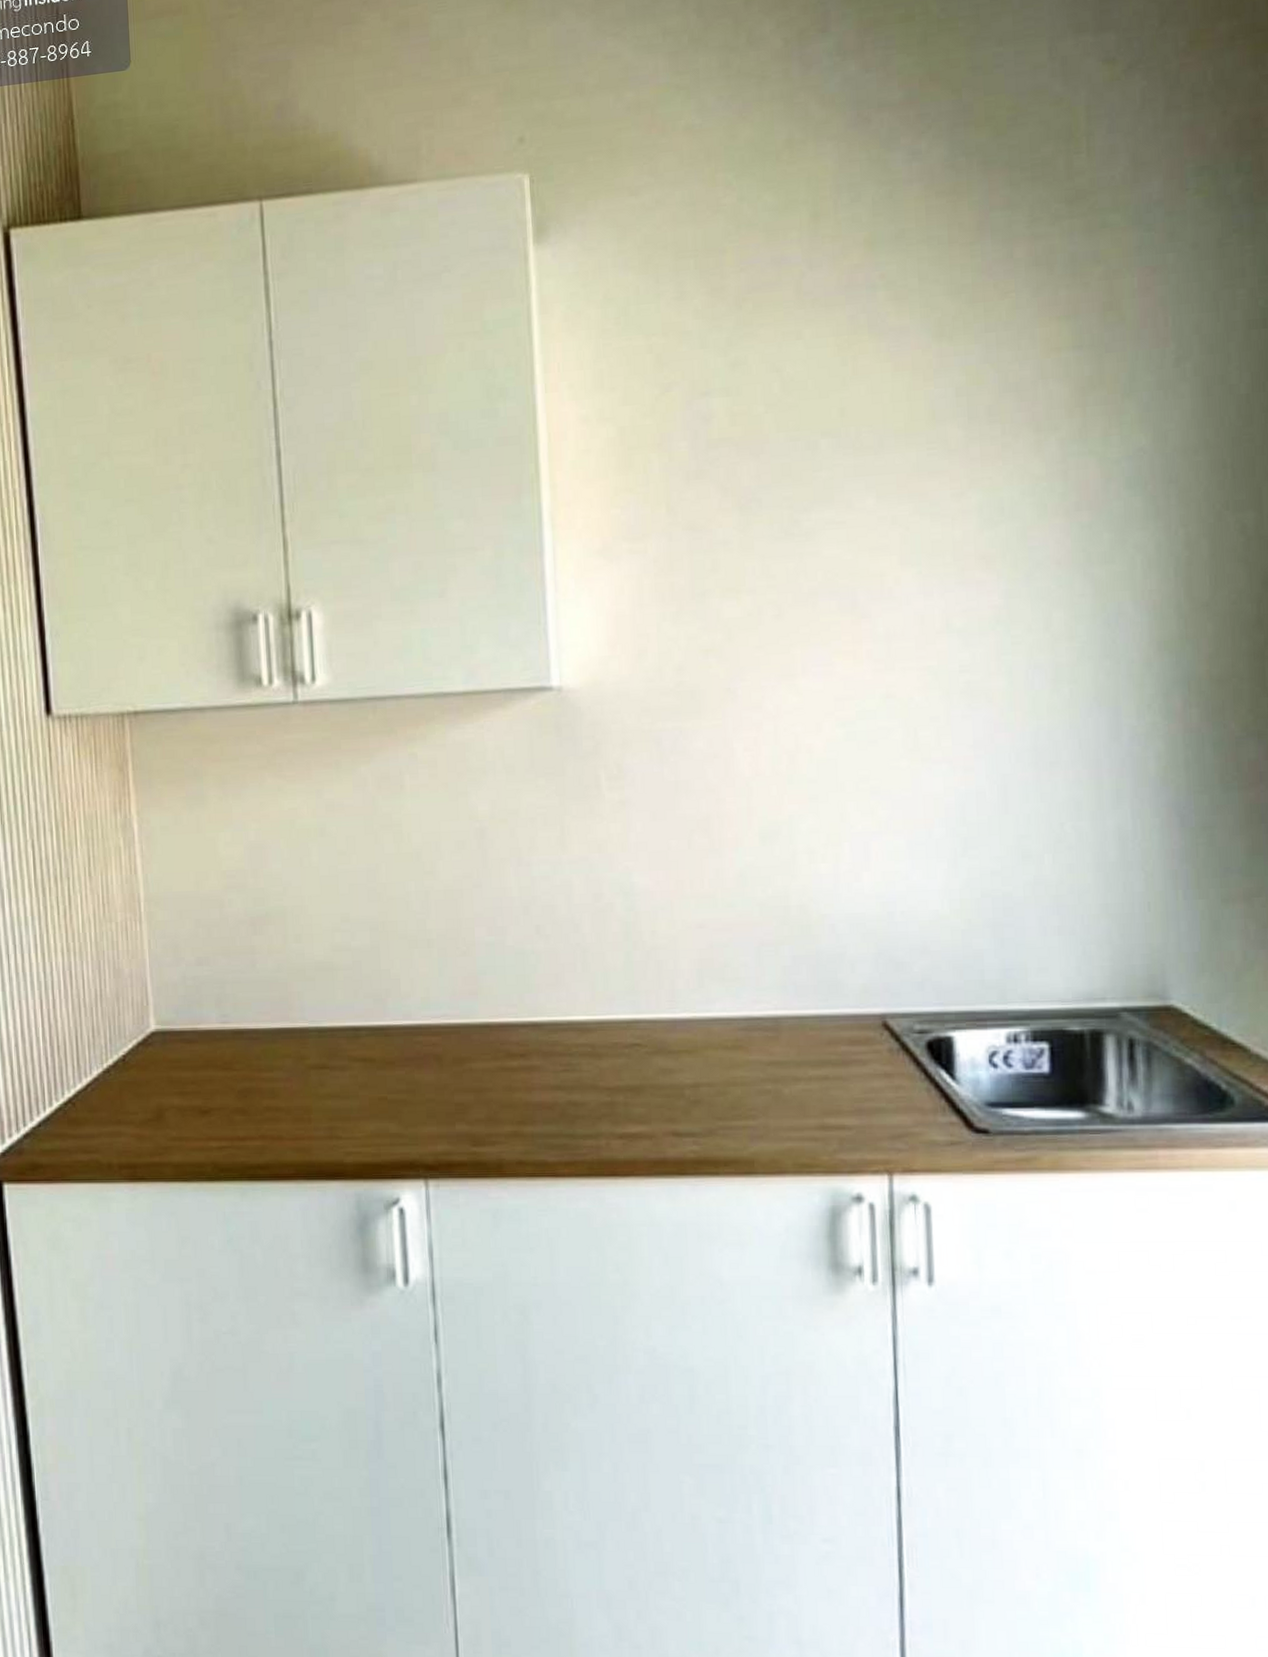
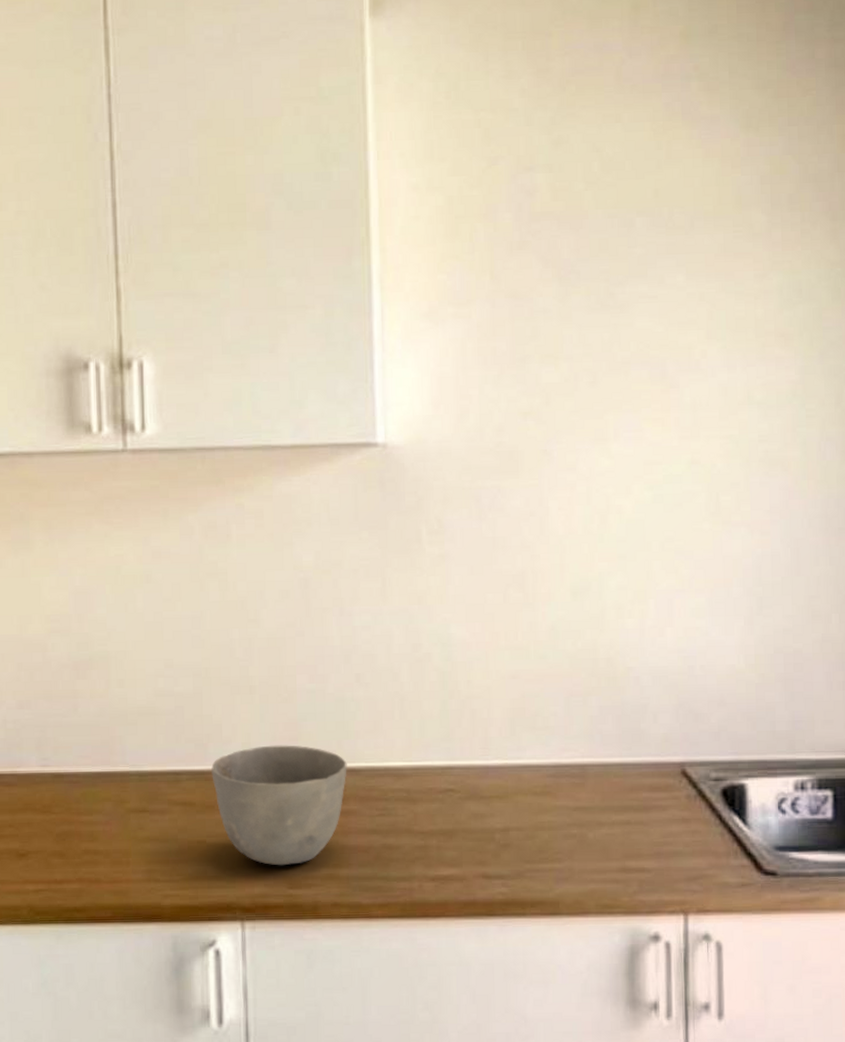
bowl: none [391,999,529,1123] -> present [211,745,347,866]

